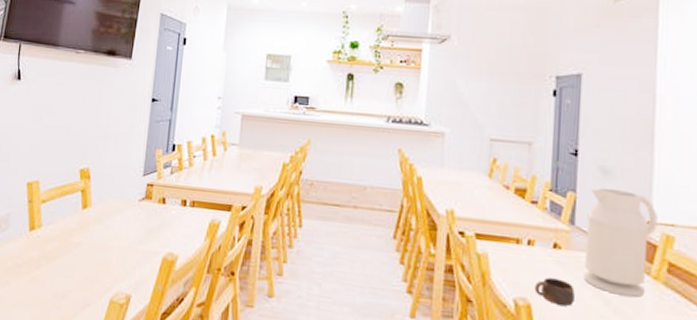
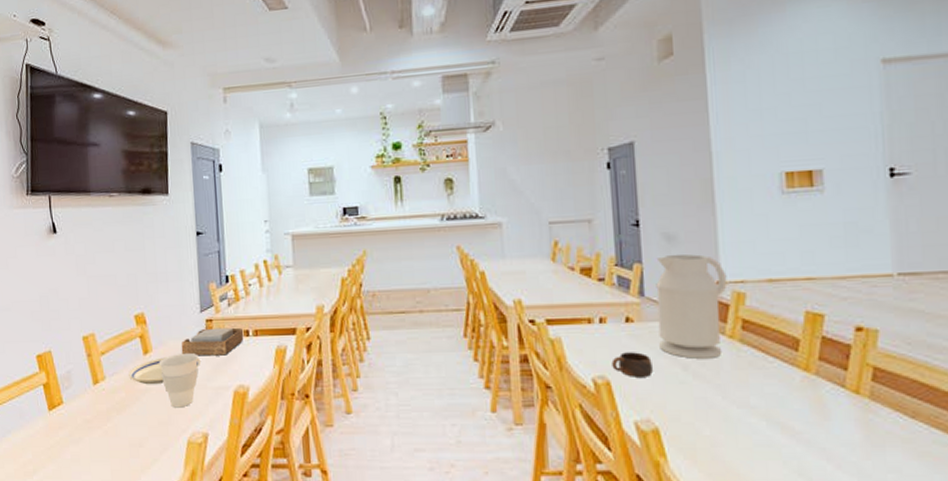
plate: none [64,214,137,240] -> present [129,357,202,384]
cup: none [95,213,135,266] -> present [158,352,199,408]
napkin holder: none [118,192,182,222] -> present [181,327,244,356]

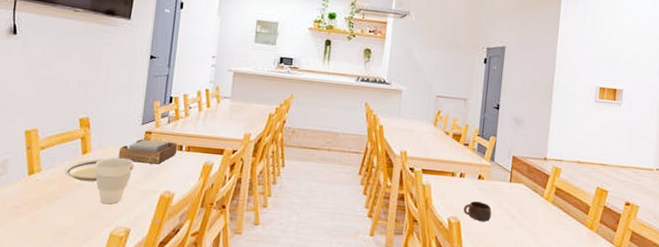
water jug: present [656,254,727,359] -> none [498,133,551,213]

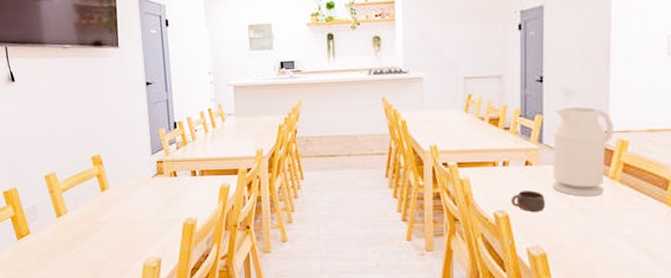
plate: present [64,159,135,182] -> none [88,194,154,217]
cup: present [95,157,134,205] -> none [115,190,151,237]
napkin holder: present [118,139,178,164] -> none [135,168,192,193]
water jug: none [498,133,551,213] -> present [552,107,614,196]

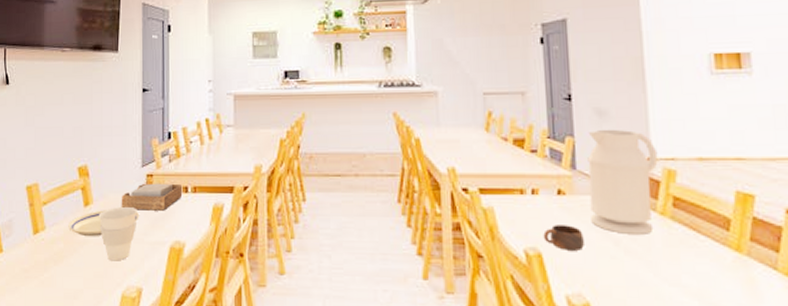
plate: none [88,194,154,217] -> present [68,210,140,236]
cup: none [115,190,151,237] -> present [98,206,137,261]
napkin holder: none [135,168,192,193] -> present [121,183,183,211]

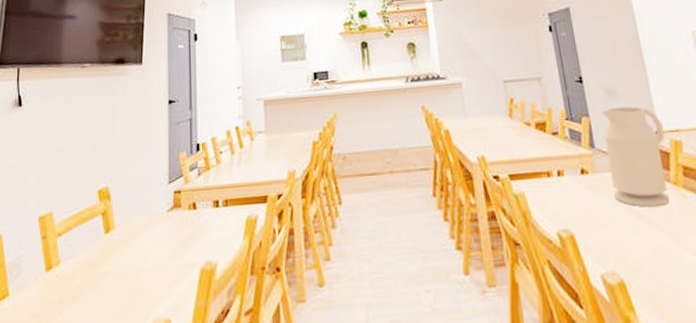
plate: present [68,210,140,236] -> none [87,233,167,267]
cup: present [98,206,137,261] -> none [121,228,164,293]
napkin holder: present [121,183,183,211] -> none [146,198,214,232]
cup: present [543,225,584,251] -> none [573,203,611,229]

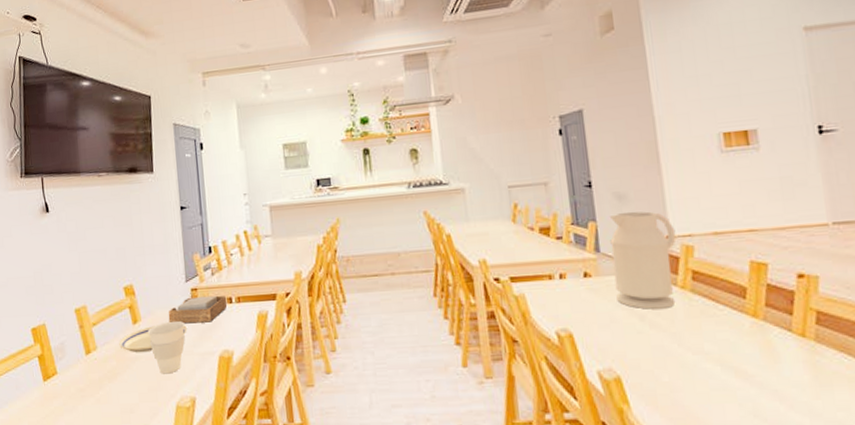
plate: none [87,233,167,267] -> present [119,325,188,352]
cup: none [121,228,164,293] -> present [147,320,185,374]
napkin holder: none [146,198,214,232] -> present [168,295,228,324]

